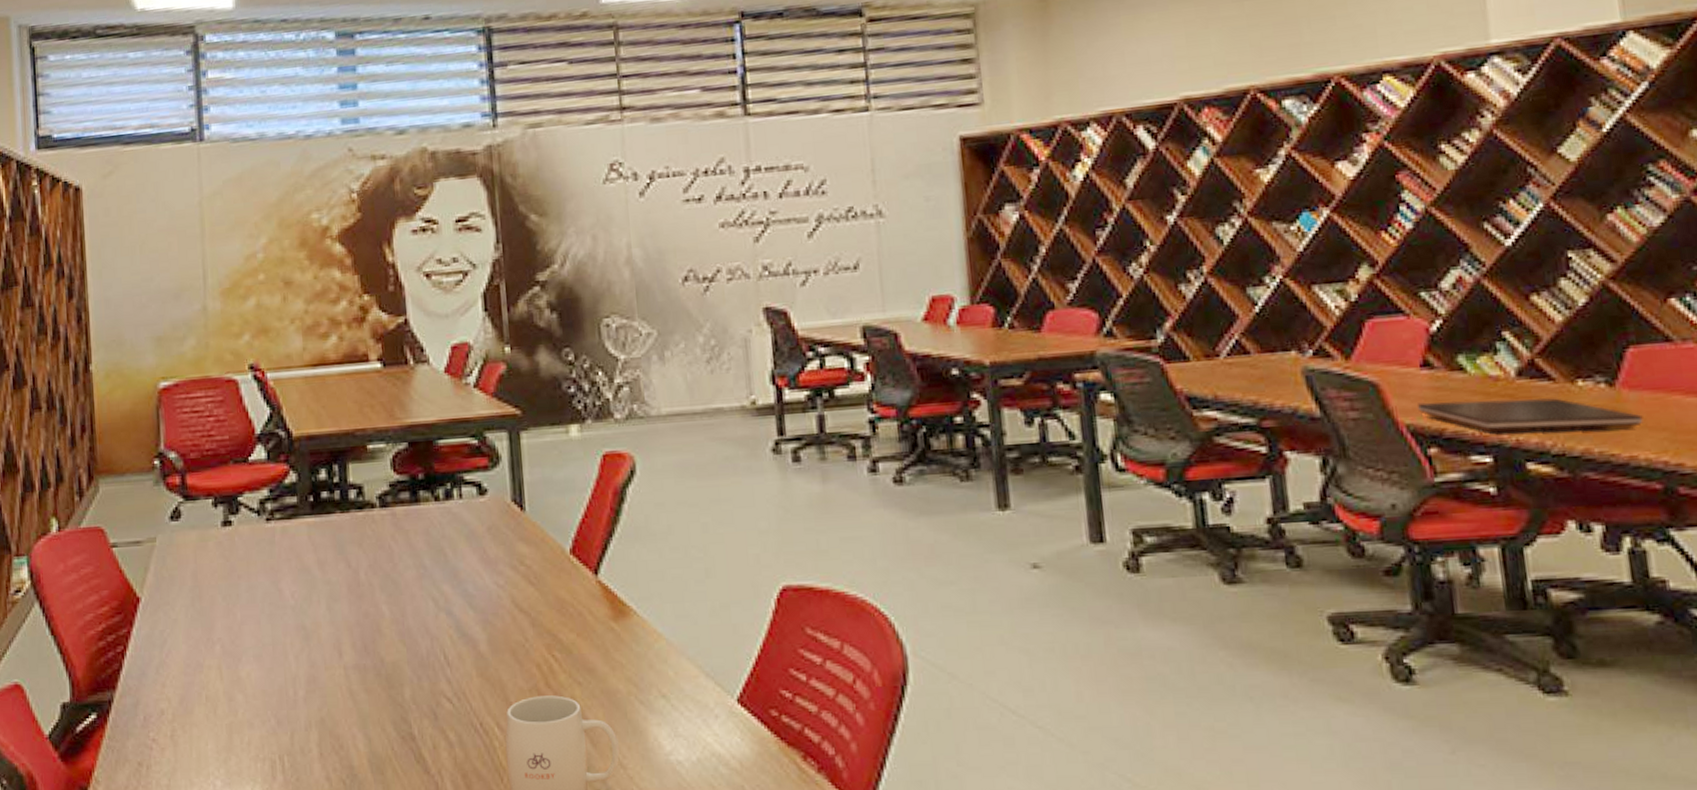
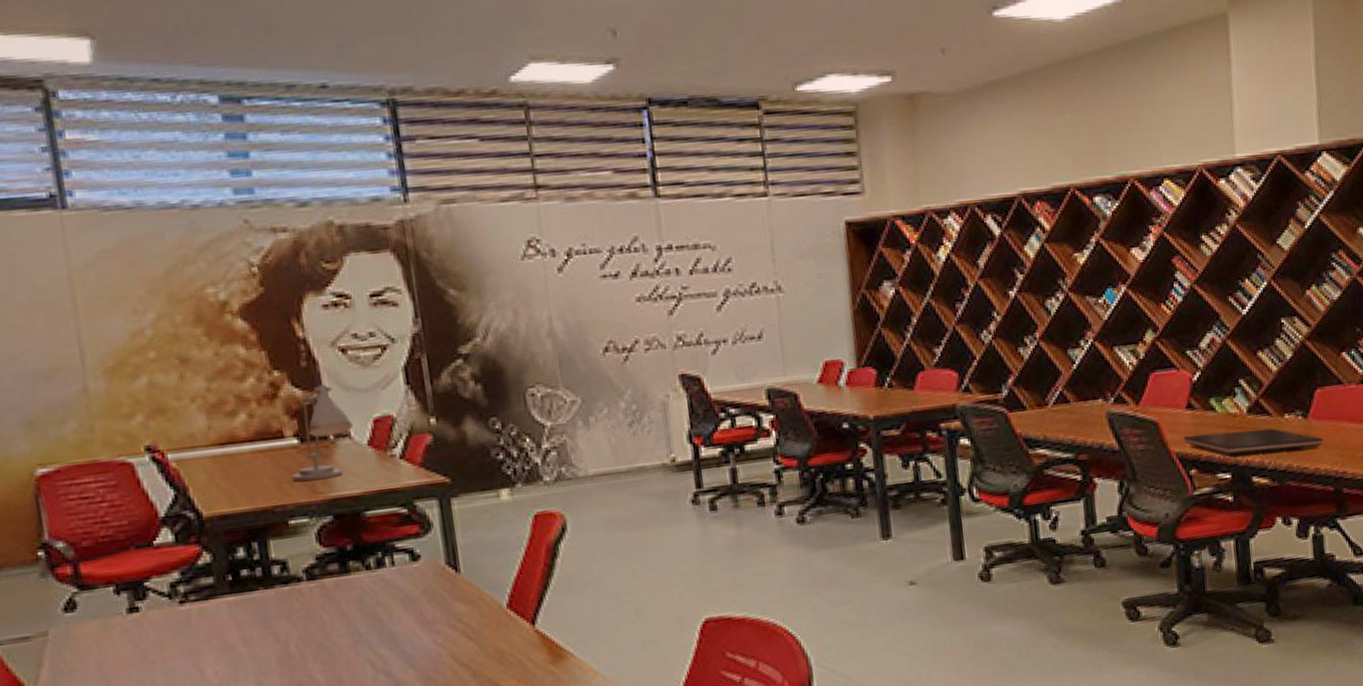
desk lamp: none [373,309,433,407] -> present [291,384,354,482]

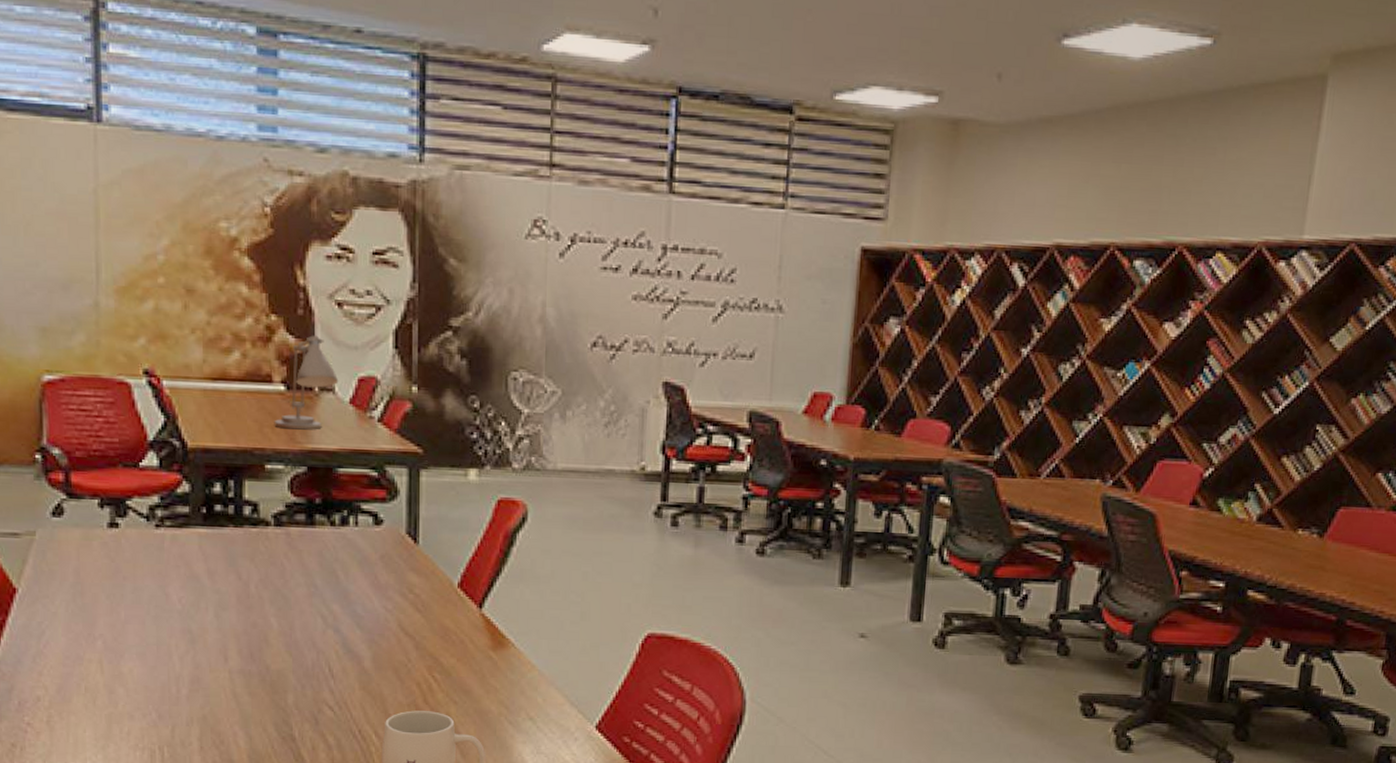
tablet: present [1183,428,1324,456] -> none [1180,534,1337,572]

